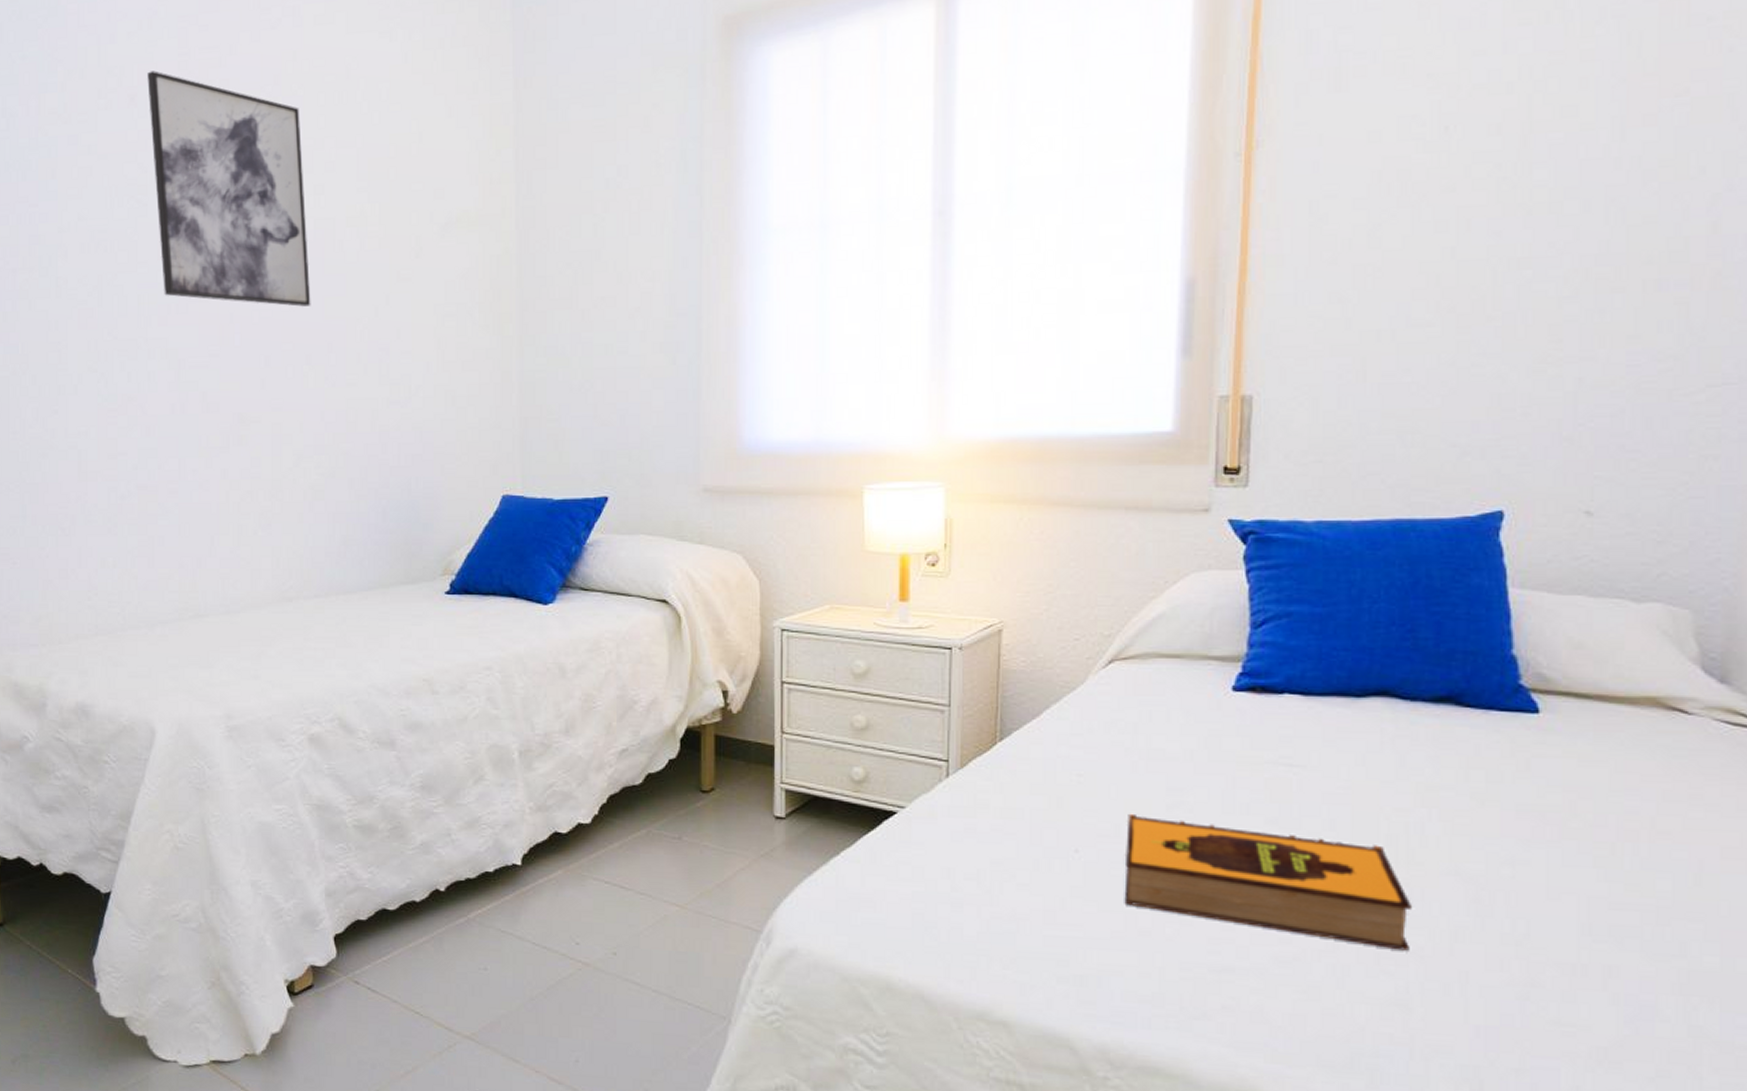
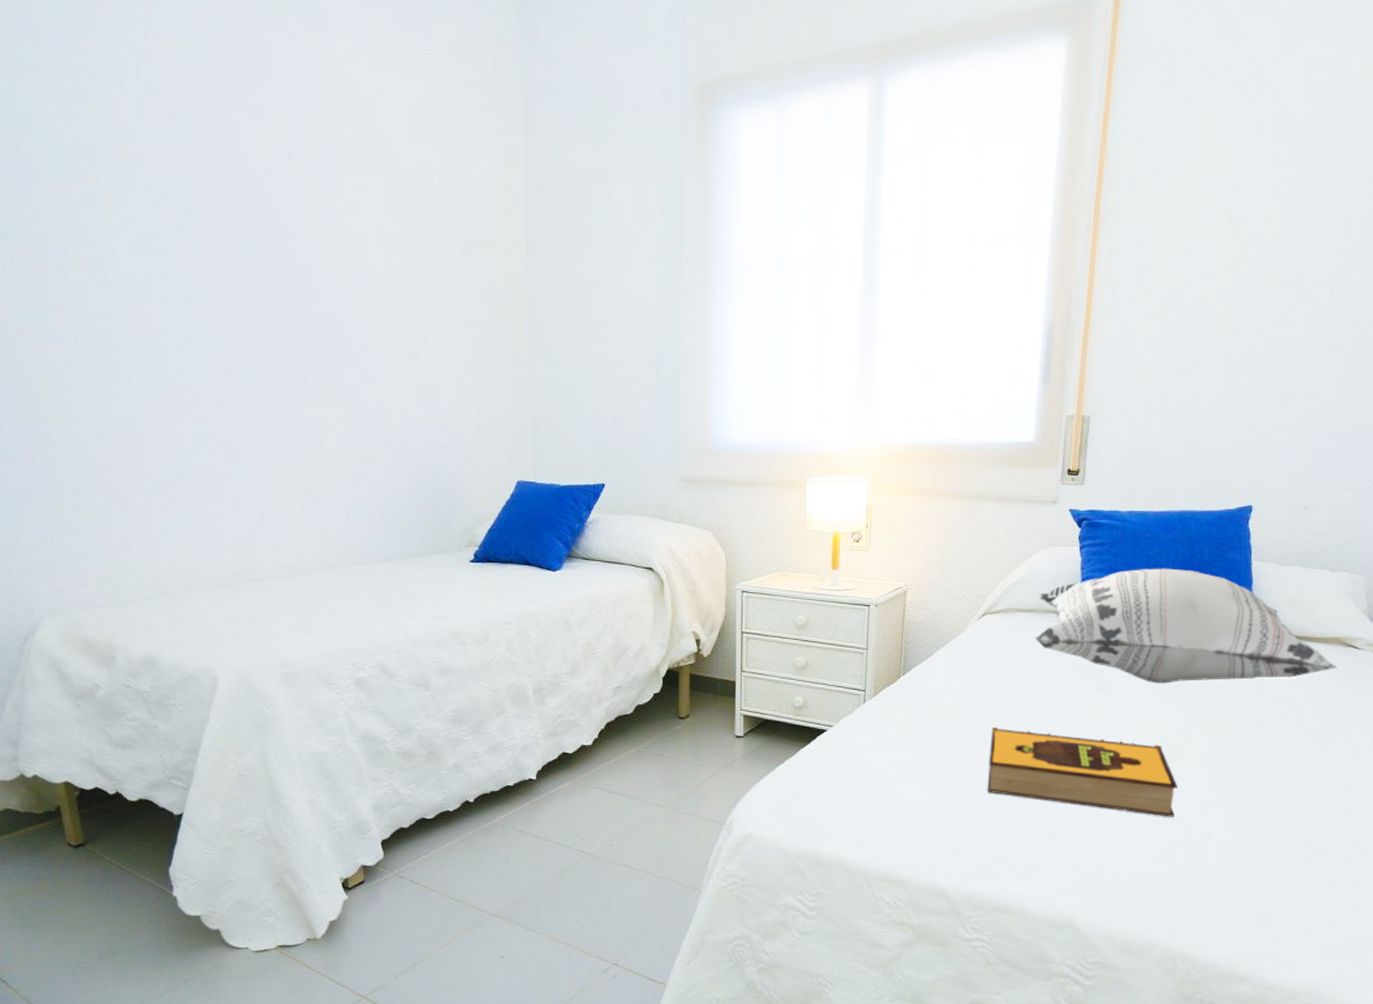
wall art: present [147,70,311,307] -> none [186,89,347,313]
decorative pillow: none [1185,598,1656,759] -> present [1034,568,1337,684]

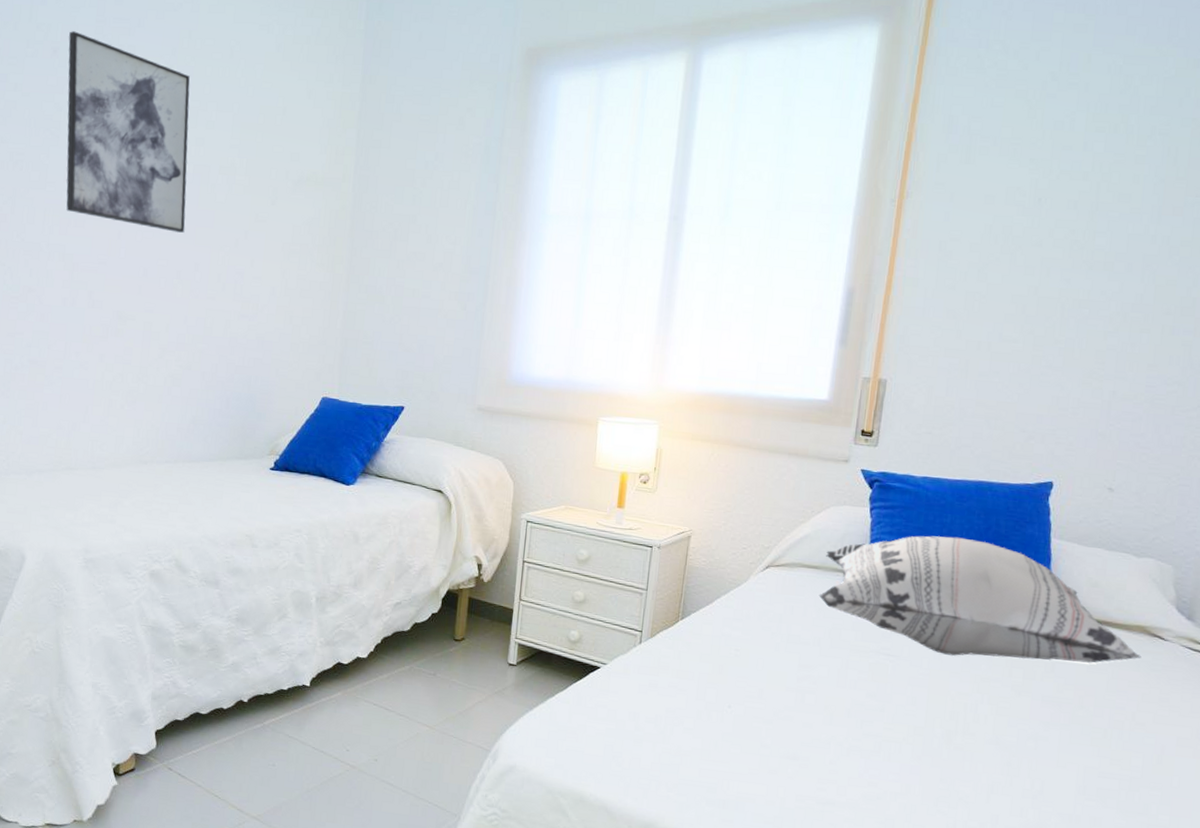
wall art: none [186,89,347,313] -> present [66,31,190,233]
hardback book: present [987,726,1178,817] -> none [760,681,964,798]

